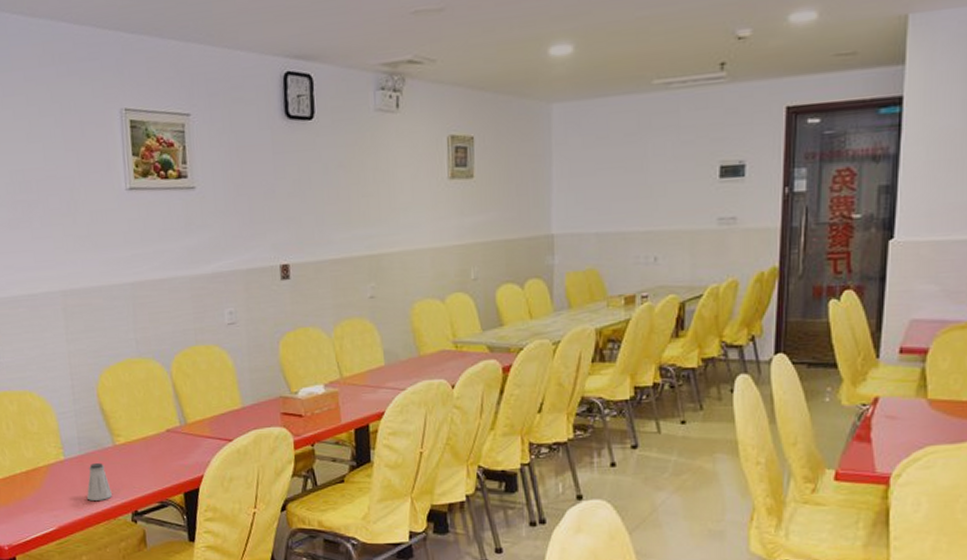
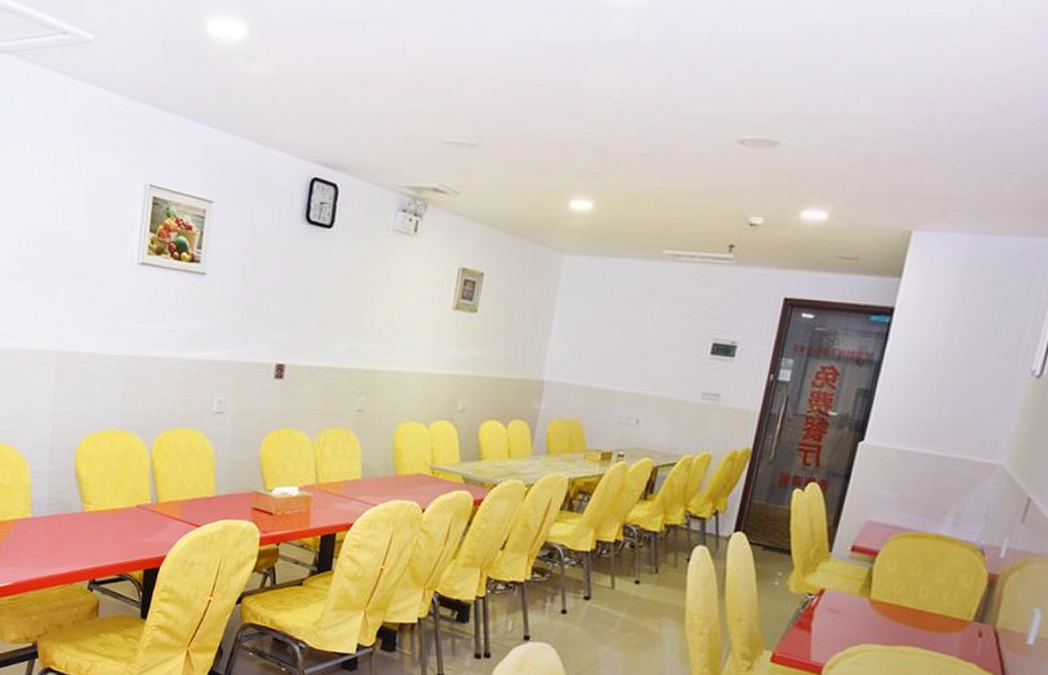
saltshaker: present [87,463,112,501] -> none [48,526,73,564]

